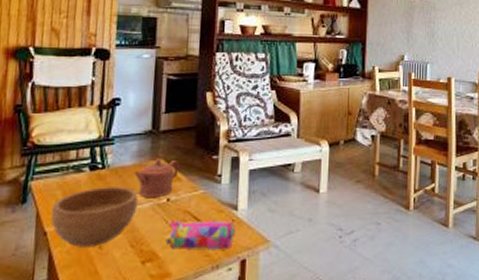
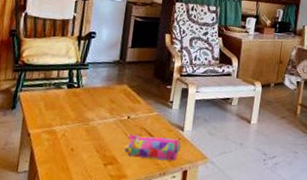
bowl: present [50,186,138,247] -> none [34,101,105,149]
teapot: present [134,158,179,197] -> none [103,83,140,115]

